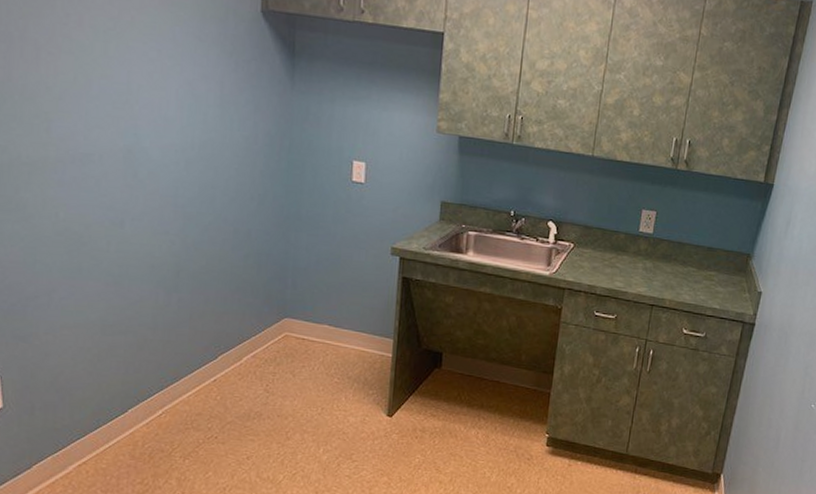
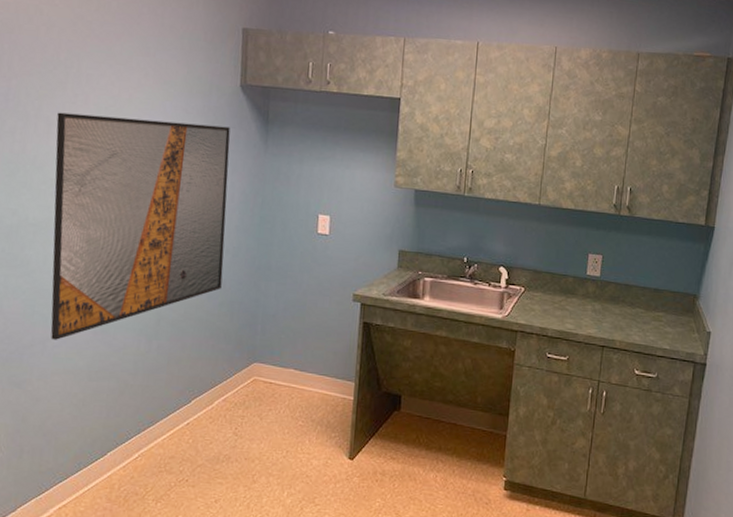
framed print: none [46,34,252,292] -> present [50,112,231,340]

